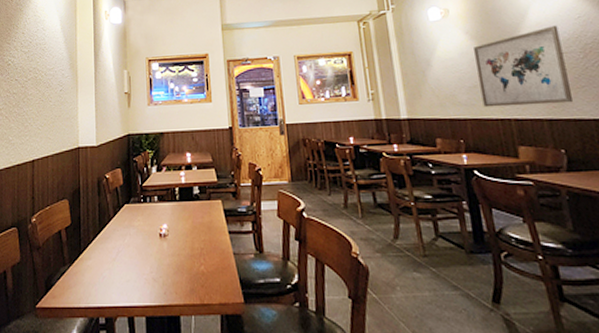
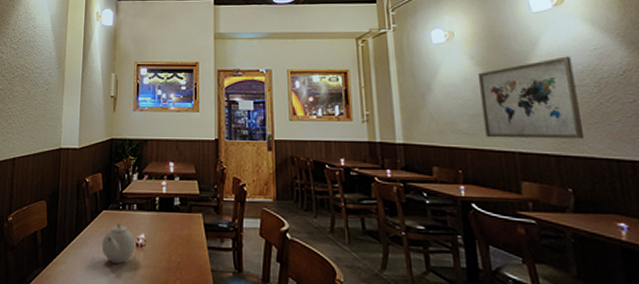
teapot: none [125,214,158,254] -> present [101,221,135,264]

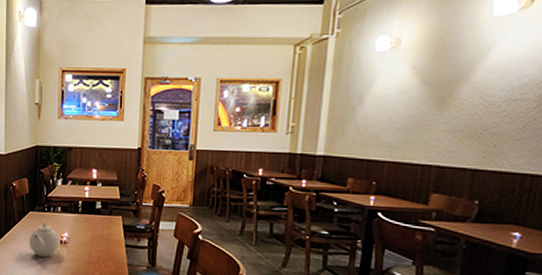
wall art: present [479,56,584,140] -> none [407,68,520,155]

